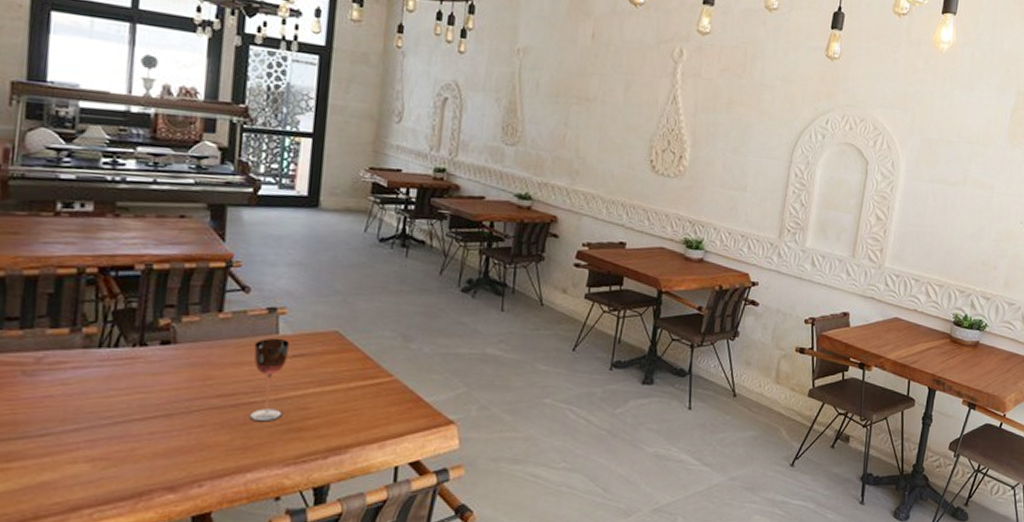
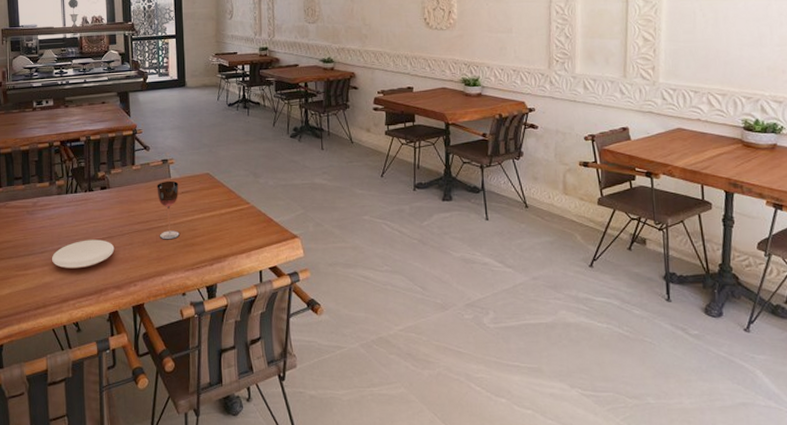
plate: none [59,418,173,461] -> present [52,240,115,269]

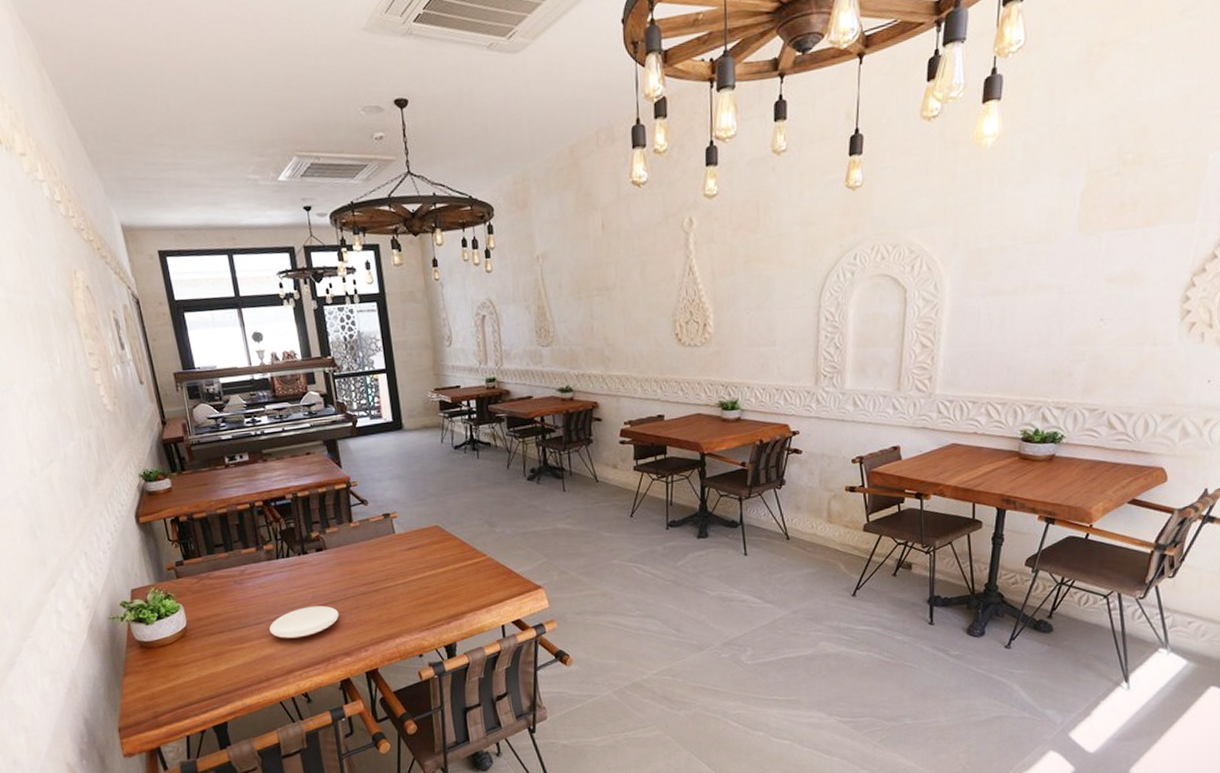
wineglass: present [157,180,180,240] -> none [380,536,411,601]

